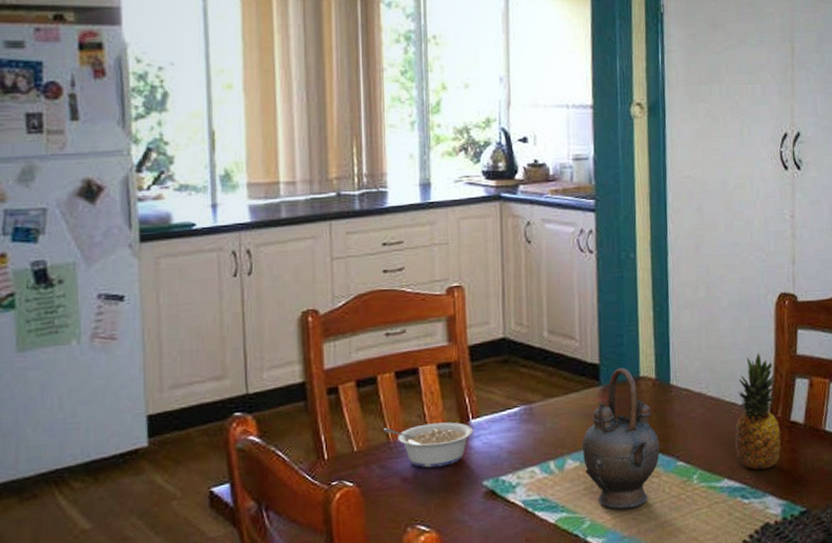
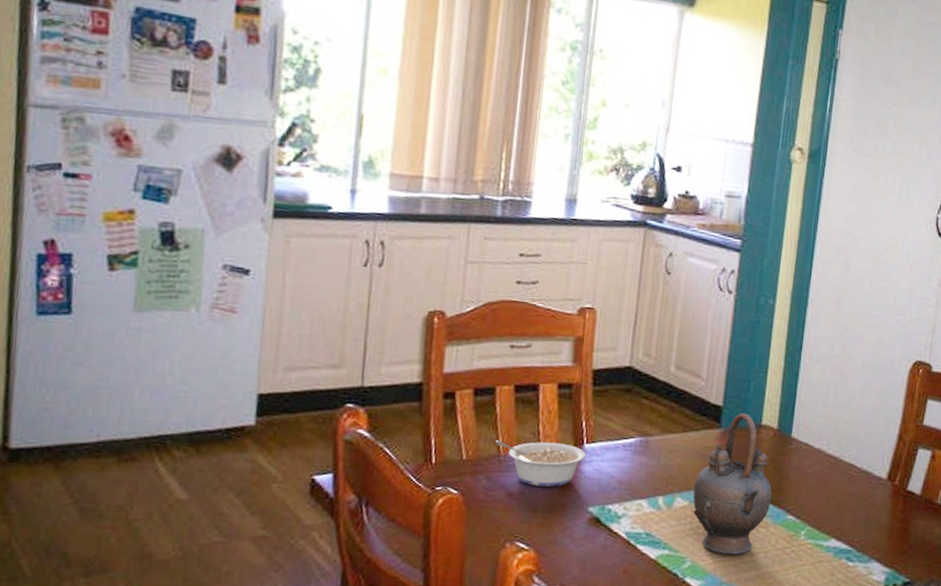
fruit: present [734,352,781,470] -> none [847,417,901,535]

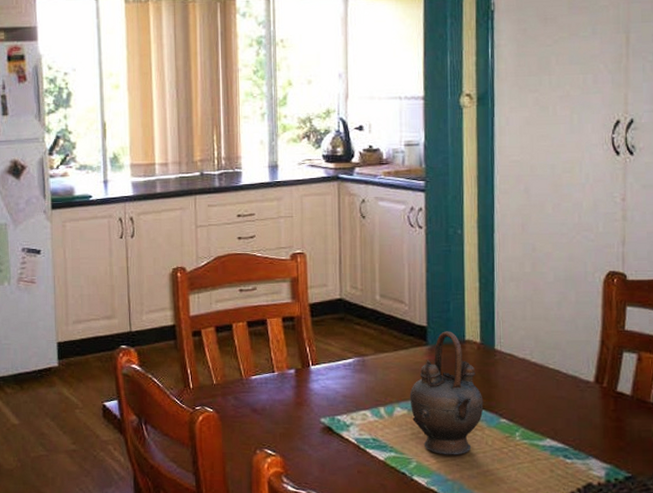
legume: present [496,440,586,487] -> none [238,366,313,403]

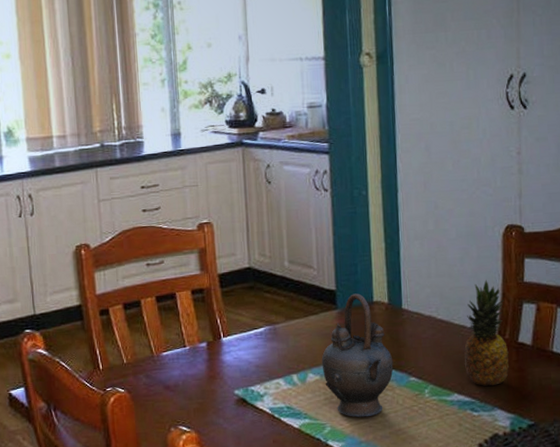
fruit: none [558,325,607,433] -> present [463,279,509,386]

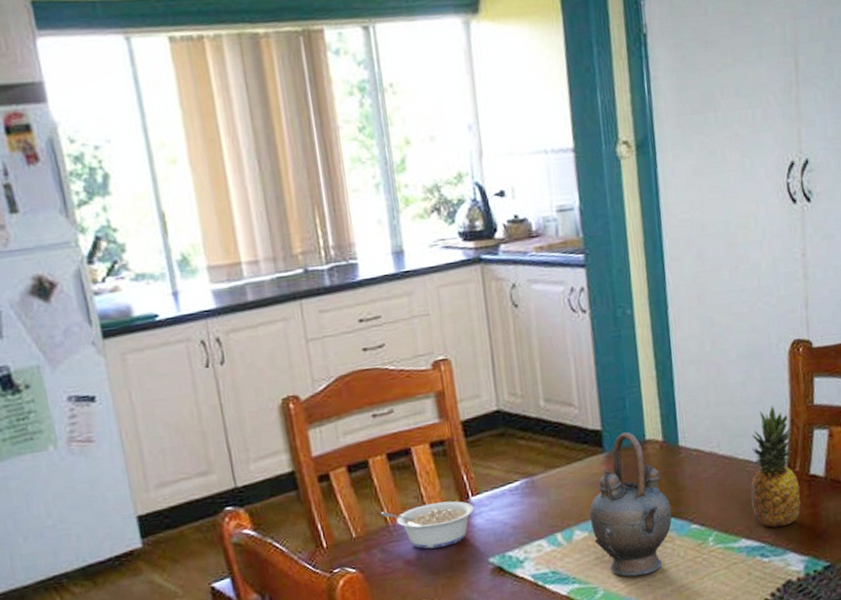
legume: none [148,339,225,378] -> present [381,501,475,549]

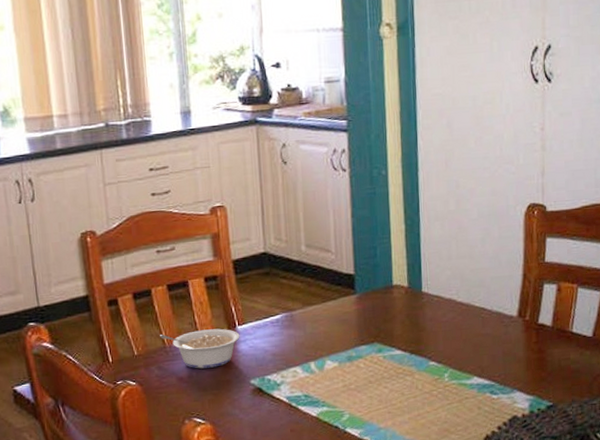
teapot: present [589,432,672,577] -> none [339,277,413,404]
fruit: present [750,405,801,528] -> none [483,260,529,369]

